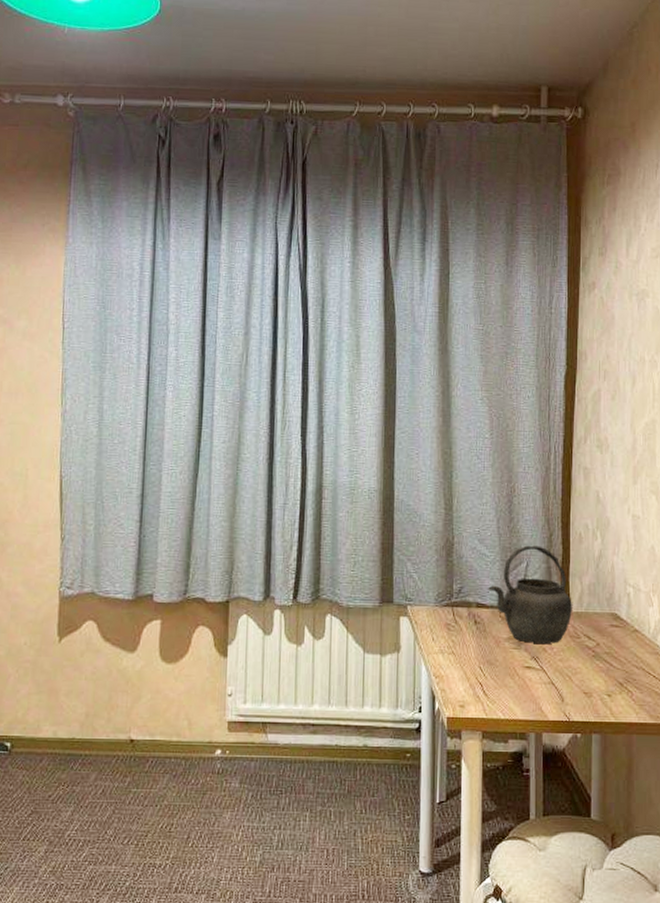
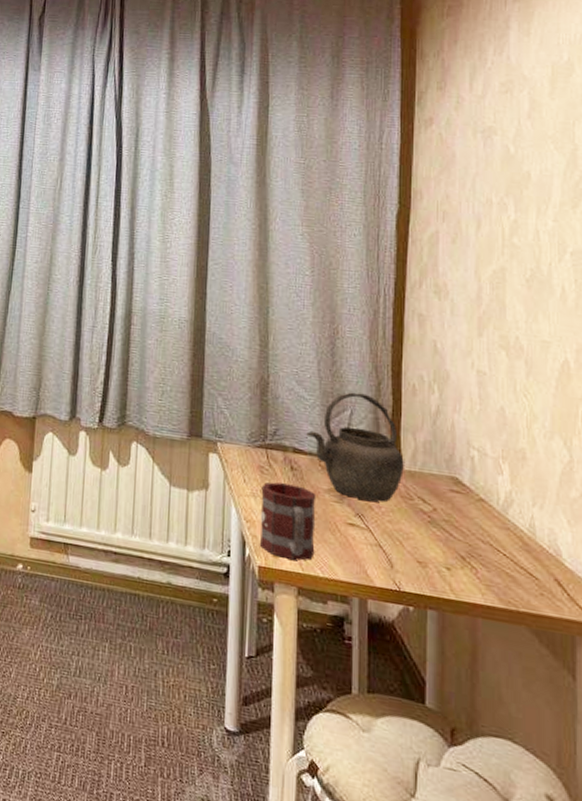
mug: none [447,636,498,707] -> present [259,482,317,561]

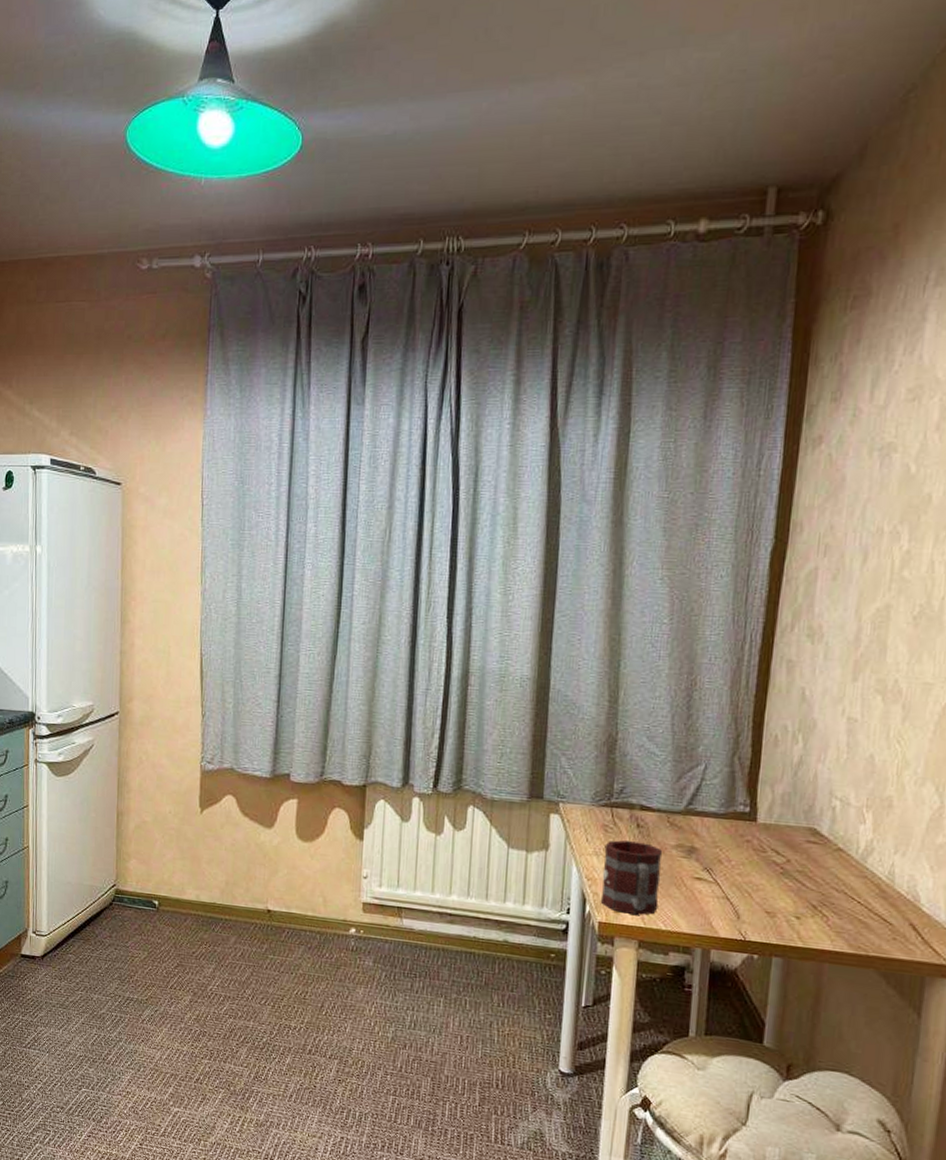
kettle: present [306,392,404,502] -> none [655,746,759,856]

